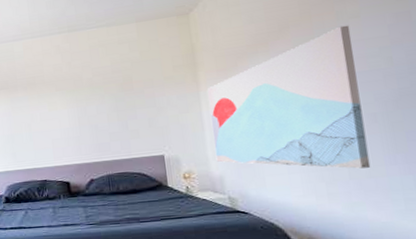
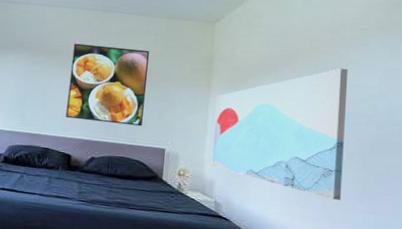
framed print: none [47,59,135,147] -> present [66,43,150,127]

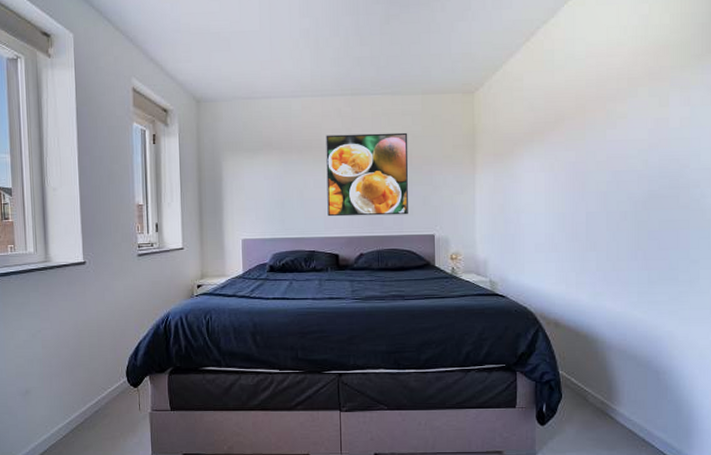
wall art: present [211,68,348,200] -> none [482,124,617,262]

